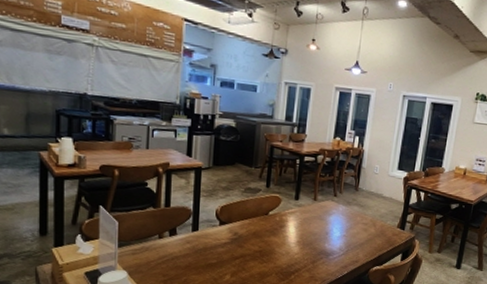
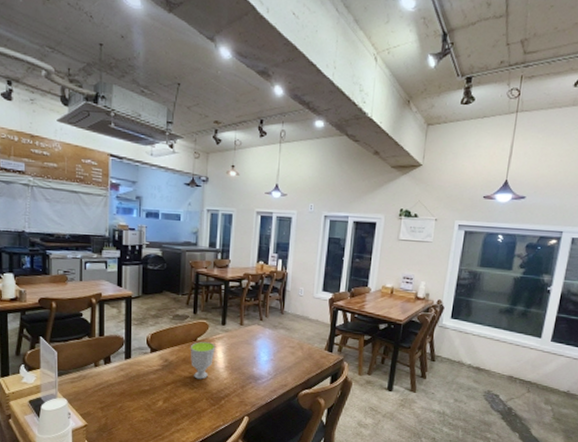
cup: none [261,215,287,254] -> present [190,341,215,380]

